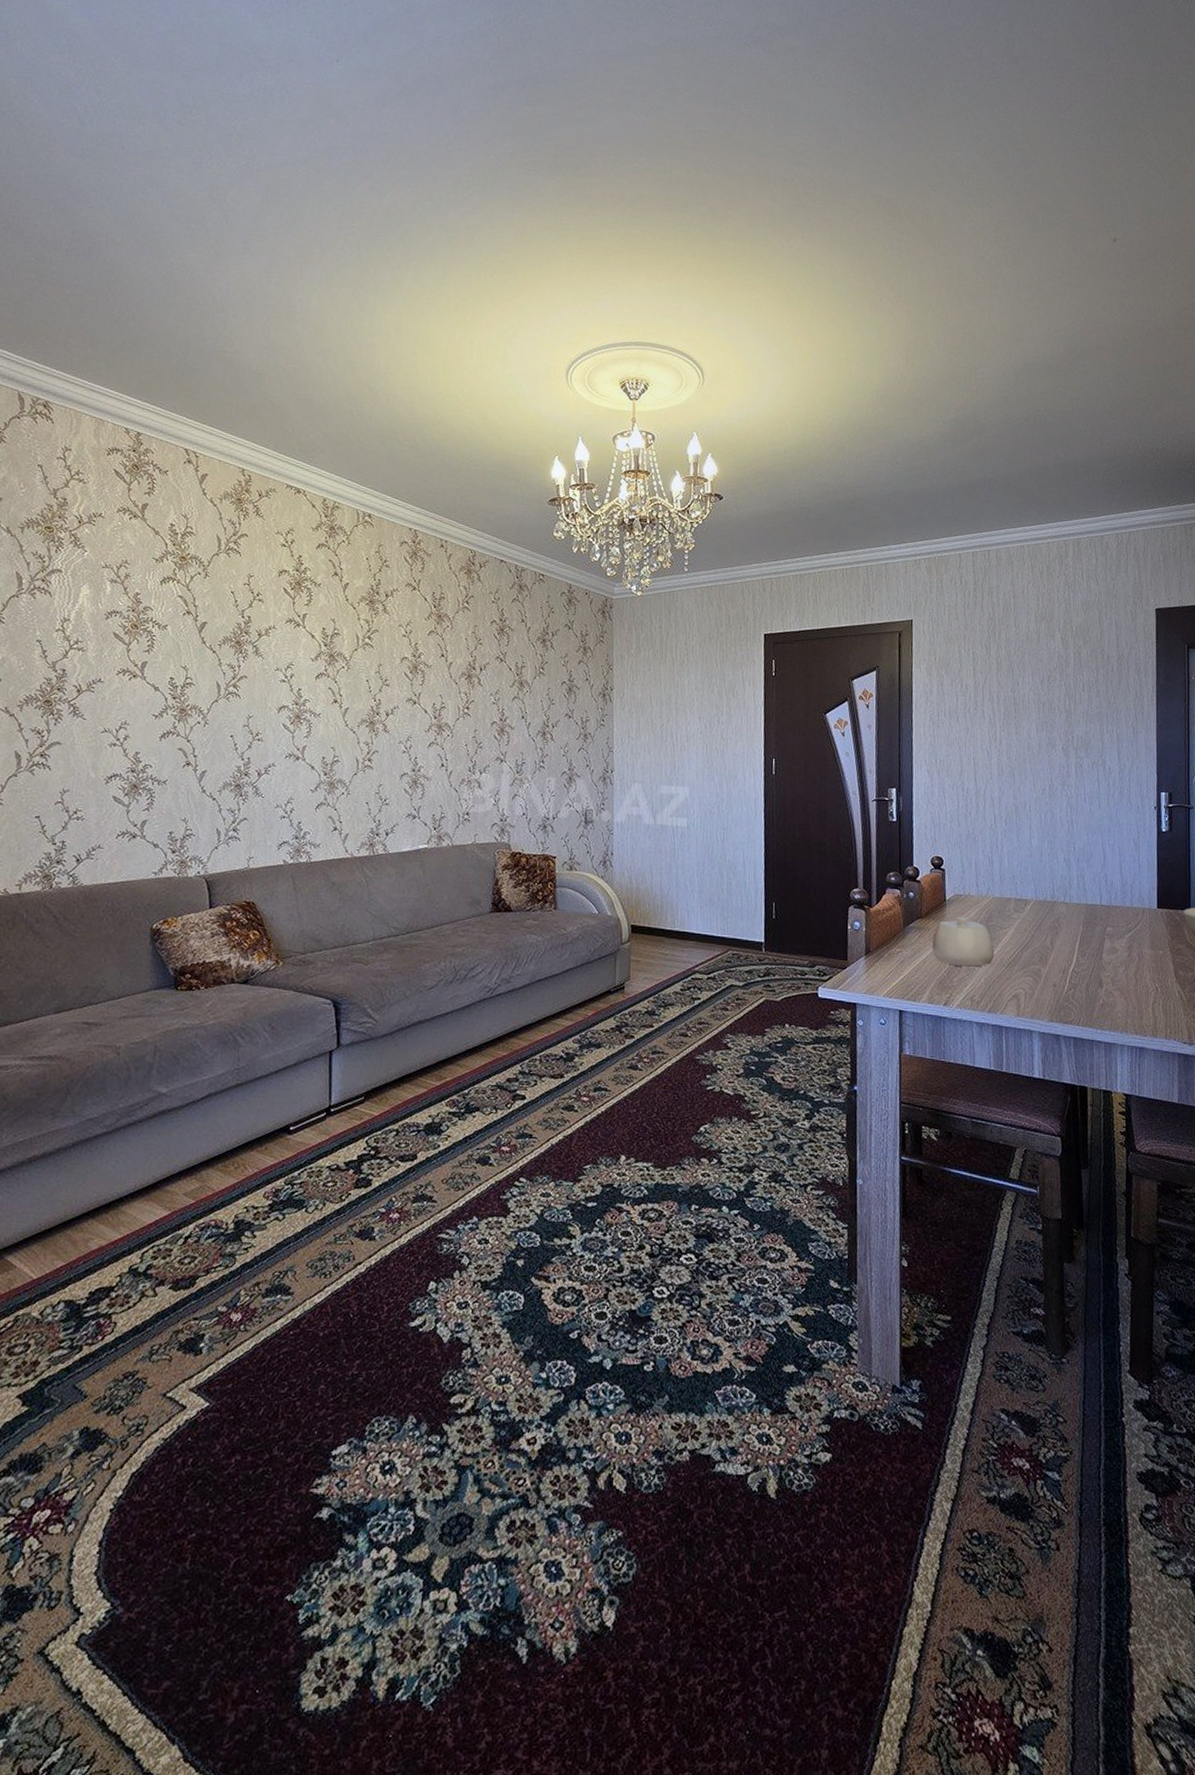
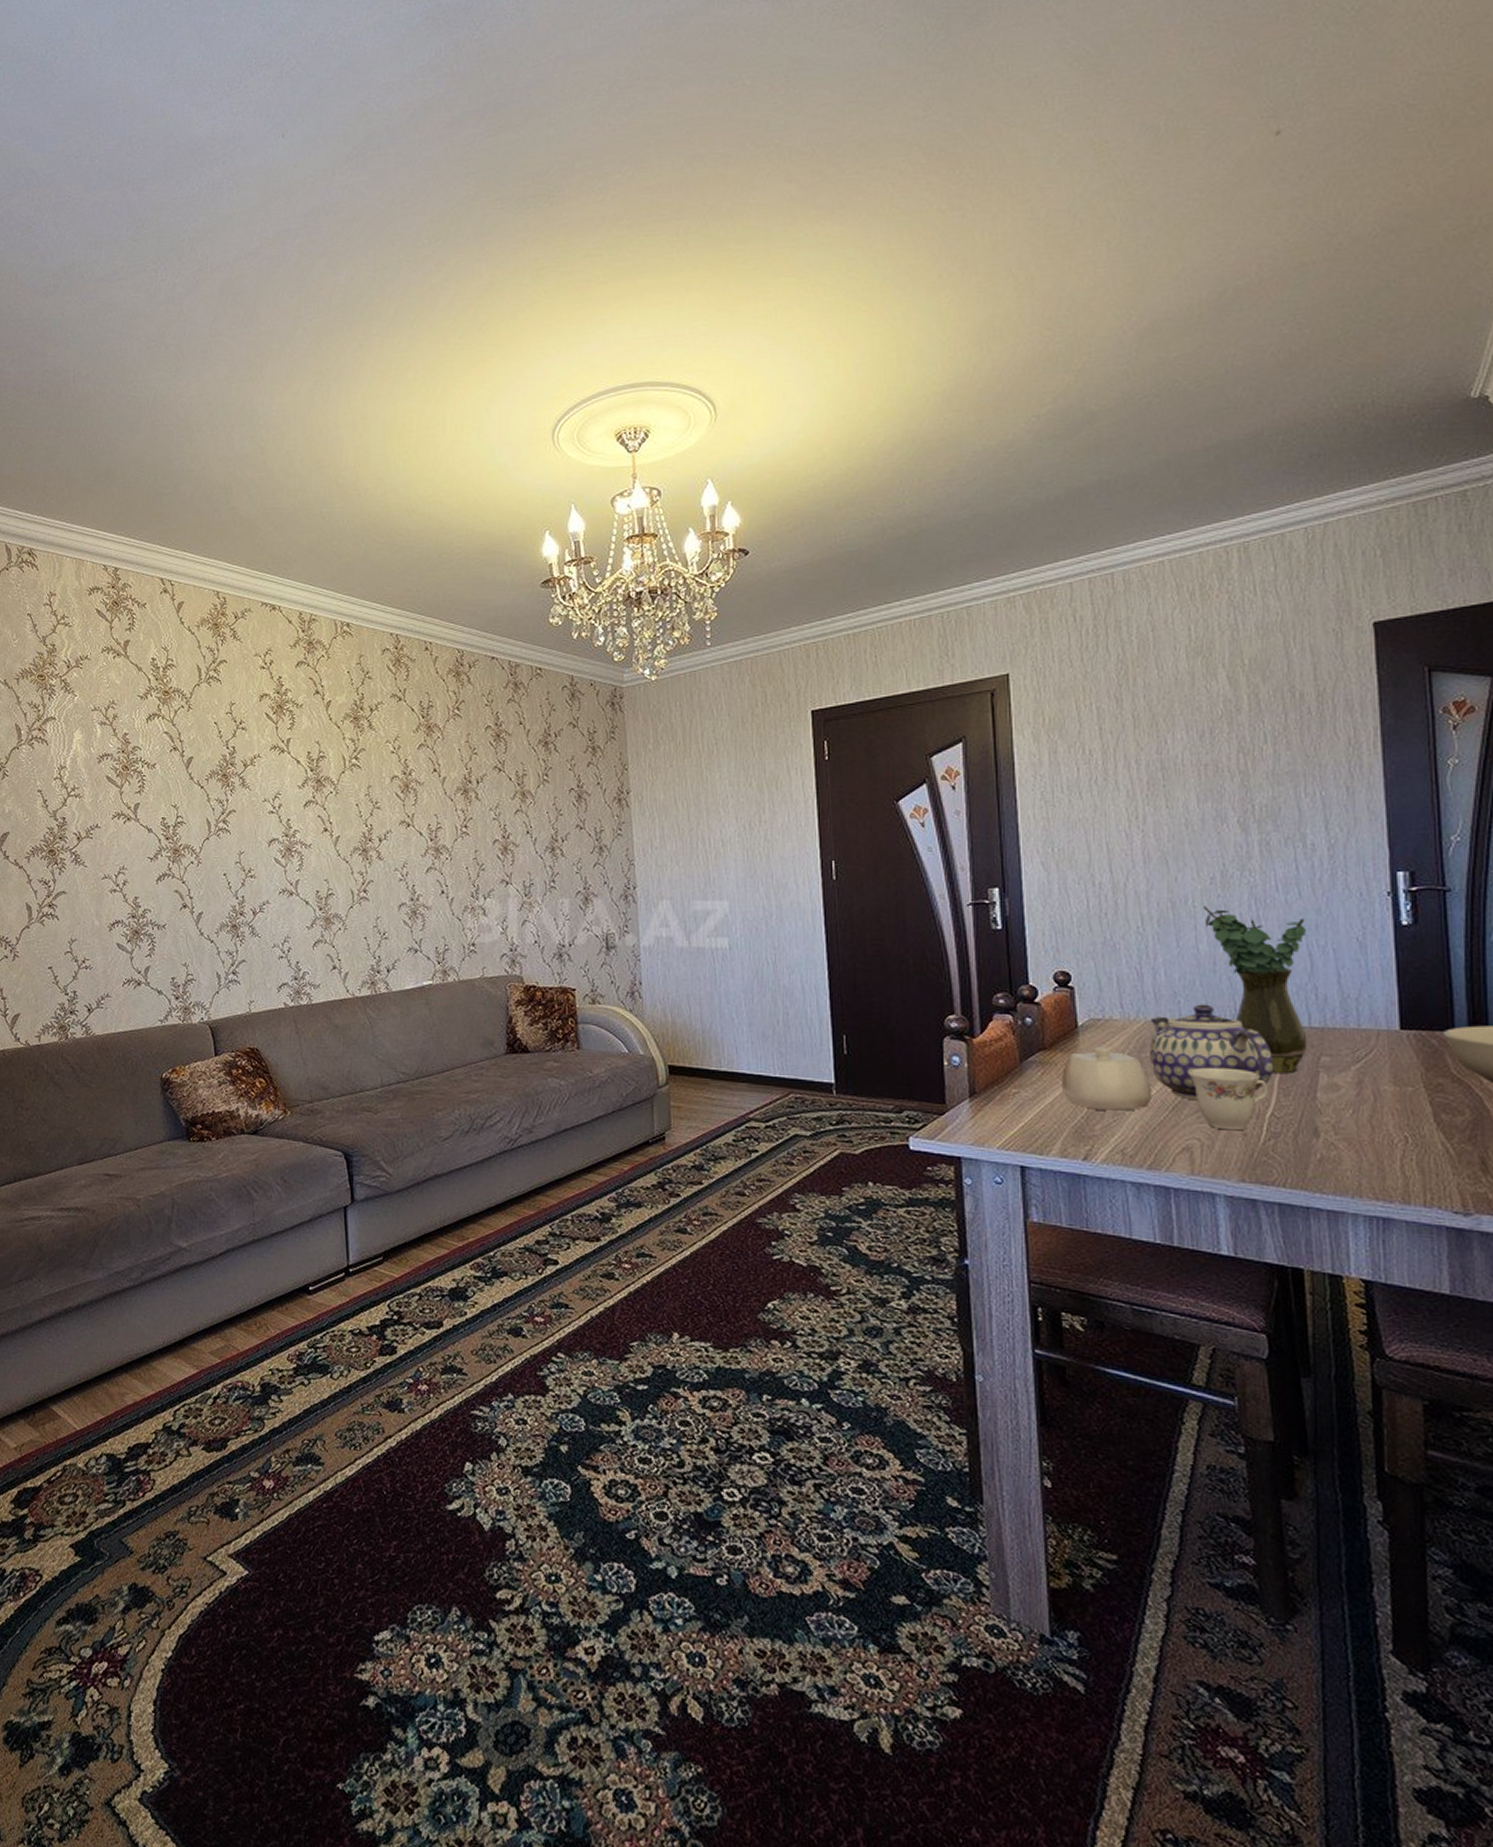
teapot: none [993,885,1077,958] -> present [1148,1004,1274,1099]
teacup: none [1018,933,1072,983] -> present [1186,1066,1269,1131]
vase: none [1035,810,1102,939] -> present [1202,906,1308,1073]

